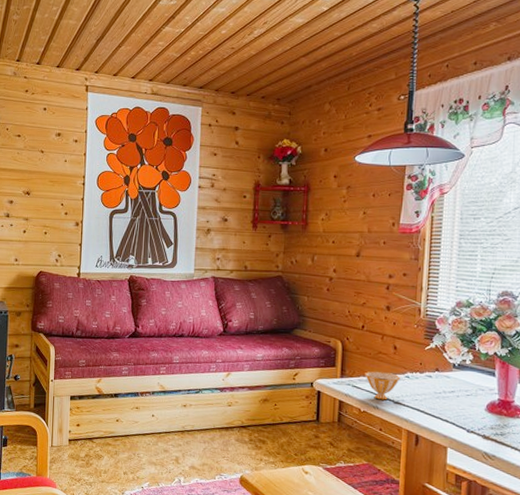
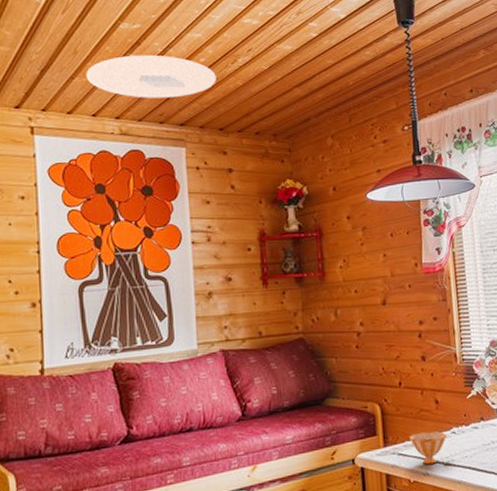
ceiling light: none [130,27,234,64] -> present [86,54,217,98]

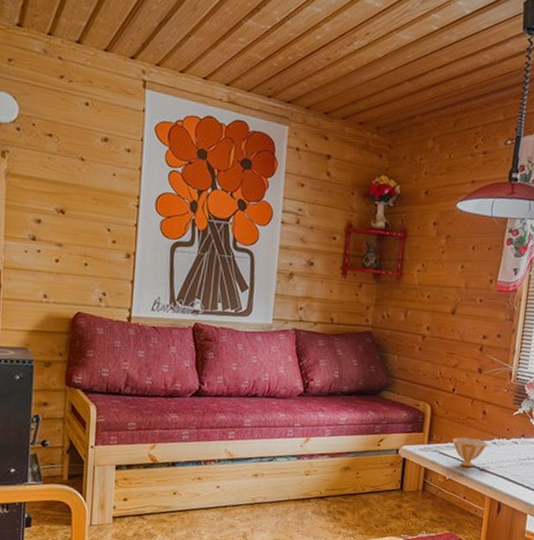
ceiling light: present [86,54,217,98] -> none [202,20,330,73]

